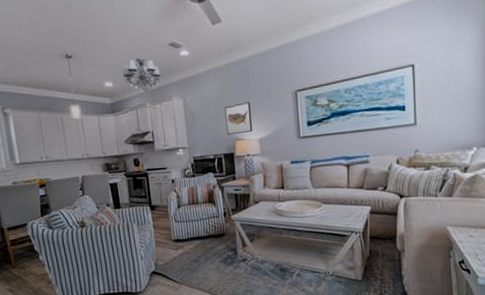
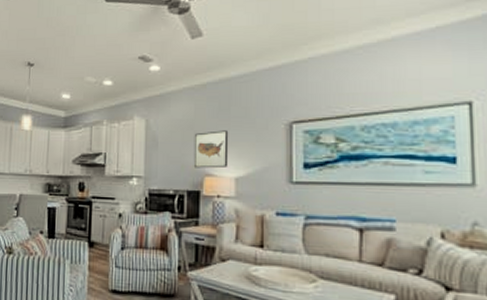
chandelier: present [122,57,161,96] -> none [82,69,125,113]

